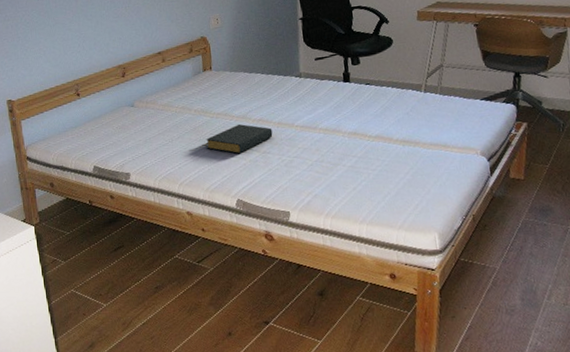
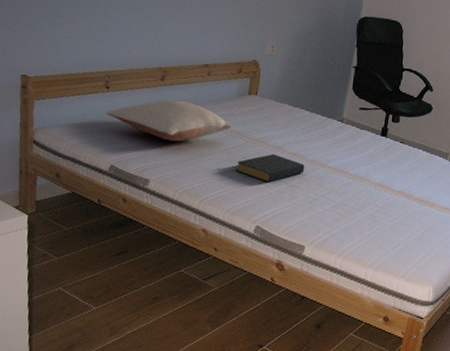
pillow: none [81,91,194,133] -> present [106,99,232,142]

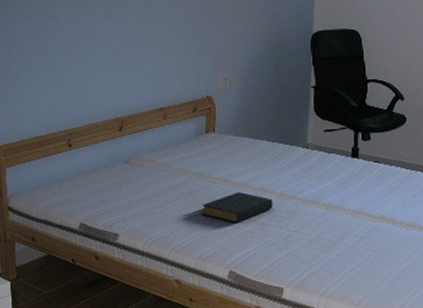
pillow: present [106,99,232,142] -> none [71,148,193,192]

